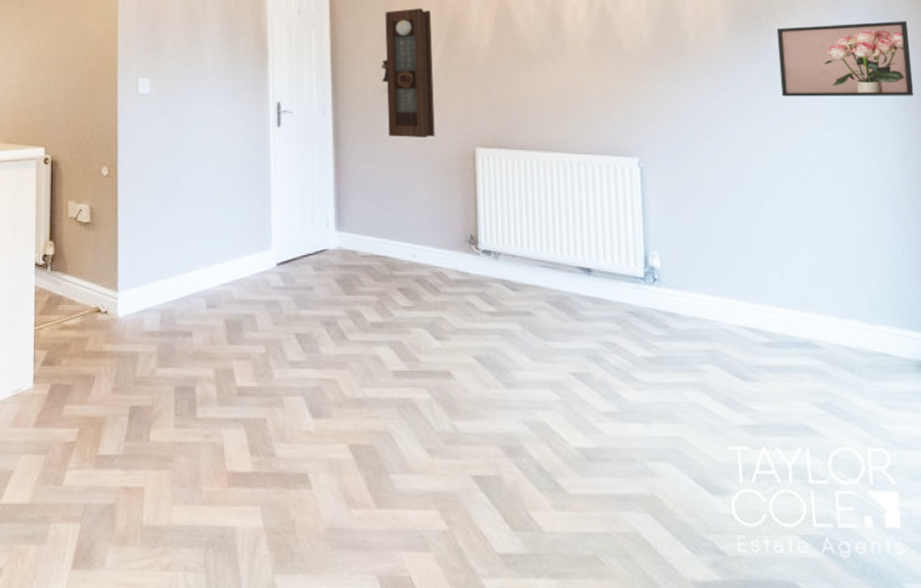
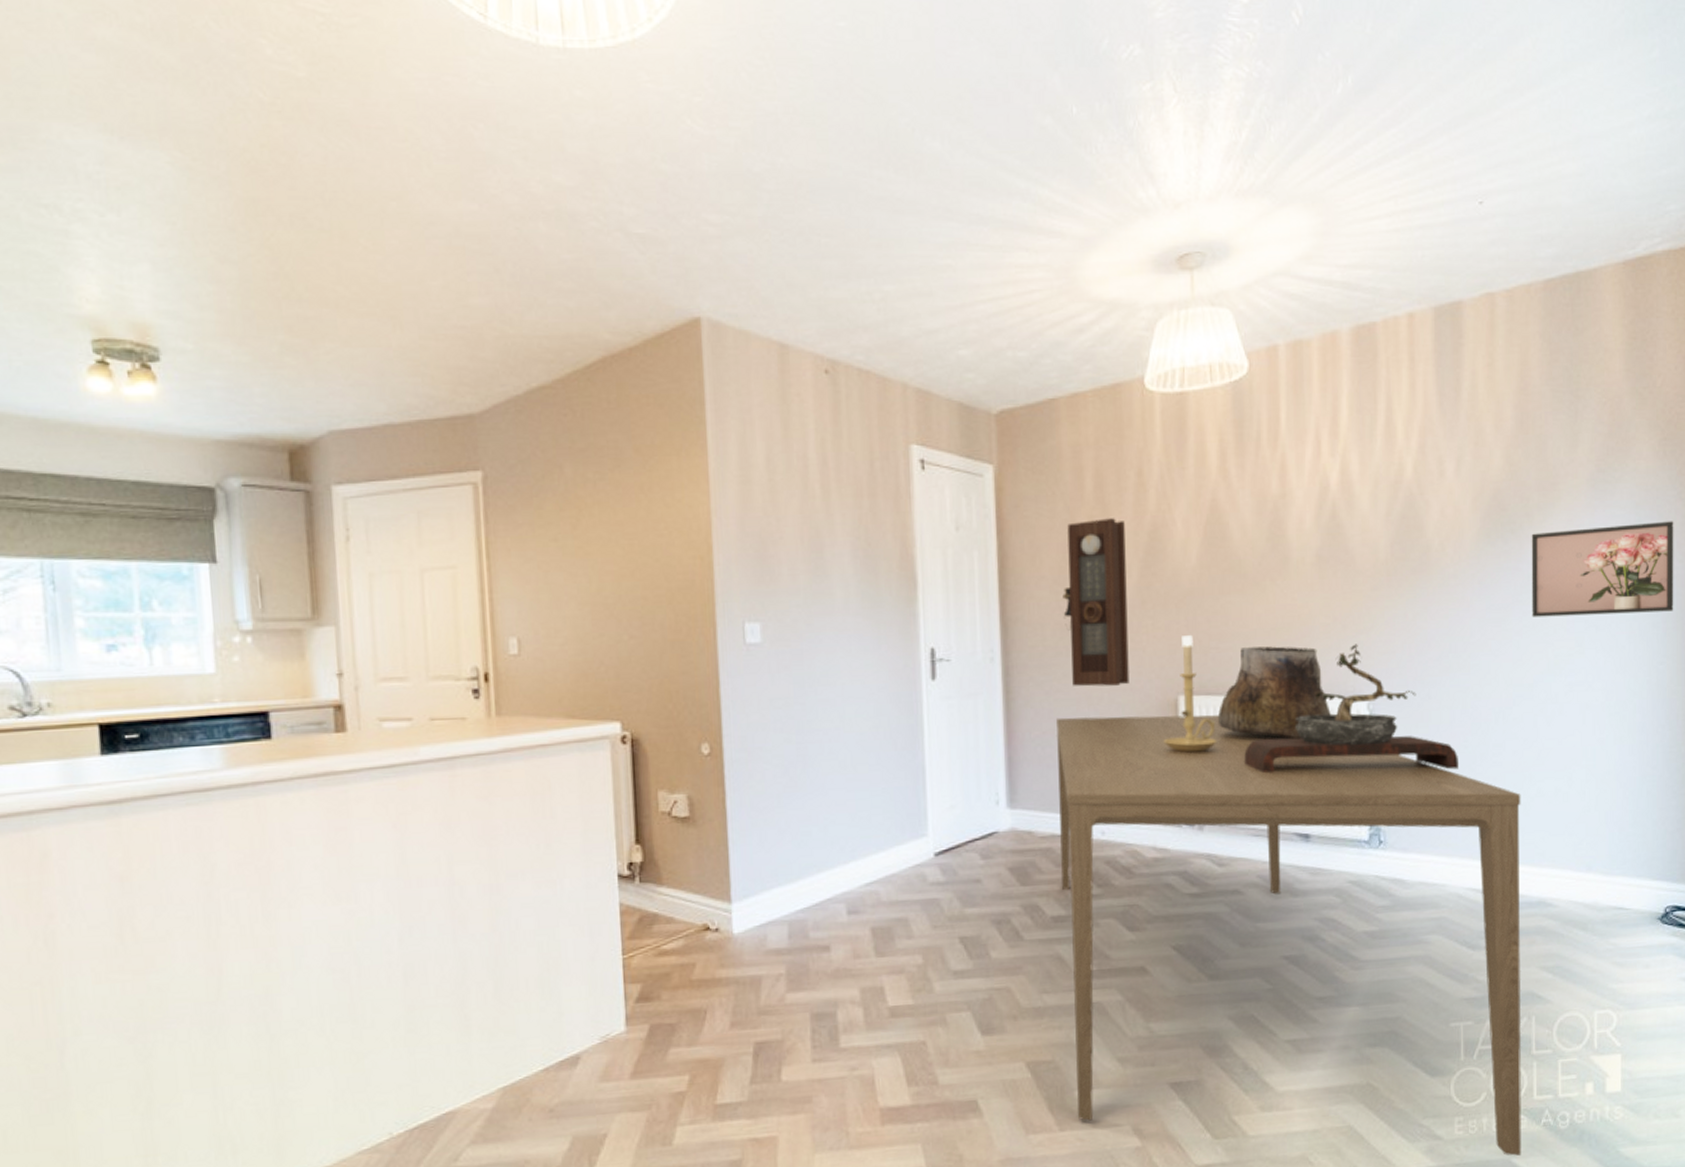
dining table: none [375,161,805,579] -> present [1055,714,1522,1156]
candle holder: none [464,100,508,194] -> present [1163,635,1216,753]
vase: none [508,112,606,188] -> present [1217,646,1331,740]
bonsai tree: none [532,112,723,221] -> present [1244,644,1458,774]

